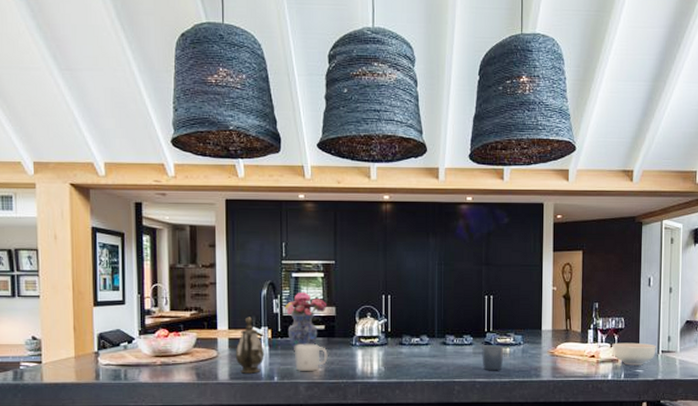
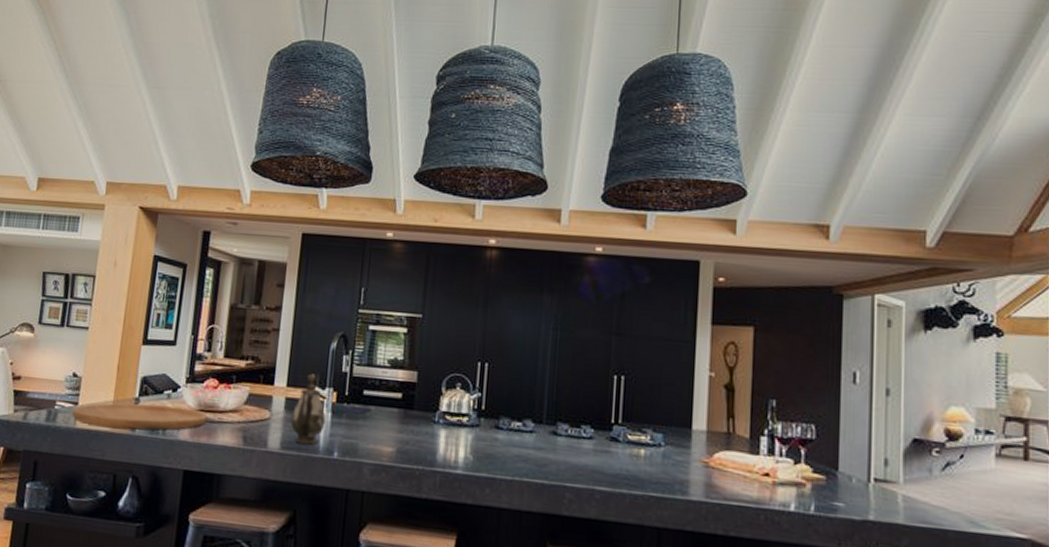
cutting board: none [38,356,163,380] -> present [72,403,208,431]
flower arrangement: present [285,292,328,352] -> none [356,349,408,423]
mug: present [294,344,328,372] -> none [361,414,403,452]
mug: present [482,345,504,371] -> none [605,441,637,479]
bowl: present [612,342,656,366] -> none [796,459,866,497]

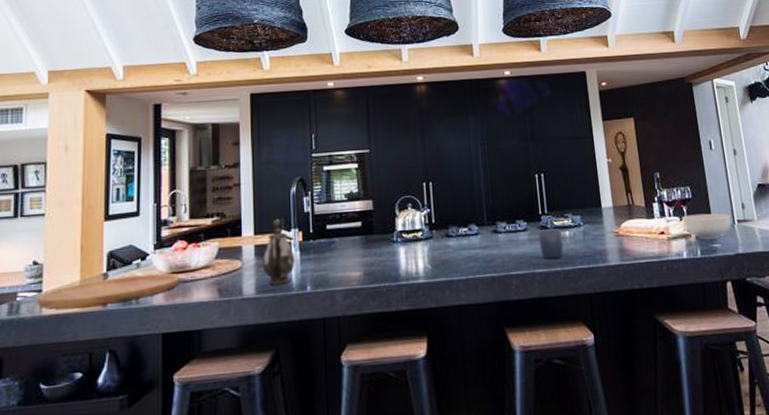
mug: none [605,441,637,479] -> present [538,228,564,259]
bowl: none [796,459,866,497] -> present [681,213,732,240]

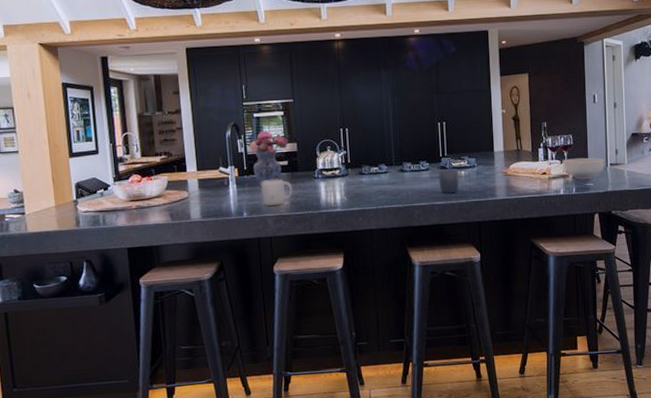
cutting board: present [37,273,180,309] -> none [22,201,138,228]
teapot: present [262,219,295,286] -> none [205,157,233,212]
flower arrangement: none [316,186,364,255] -> present [249,131,289,188]
mug: none [328,244,367,278] -> present [260,179,293,207]

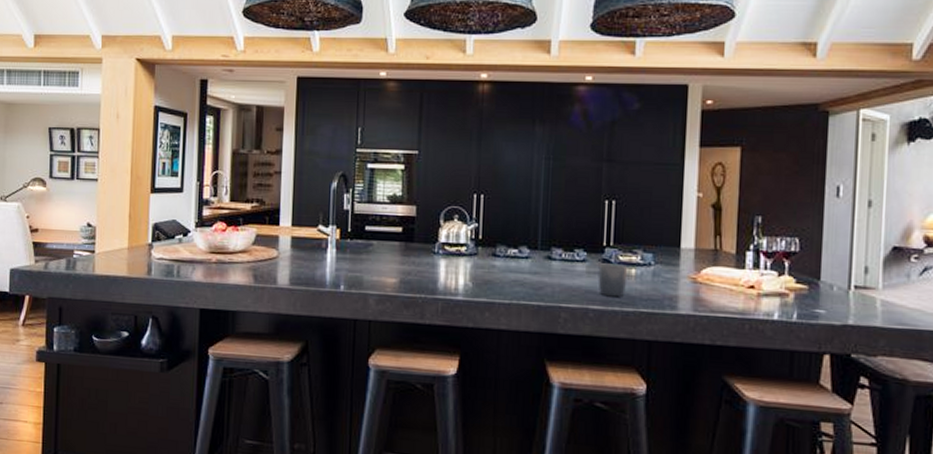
flower arrangement: present [249,131,289,188] -> none [357,187,407,257]
mug: present [260,179,293,207] -> none [364,248,404,283]
bowl: present [562,157,605,180] -> none [780,270,846,304]

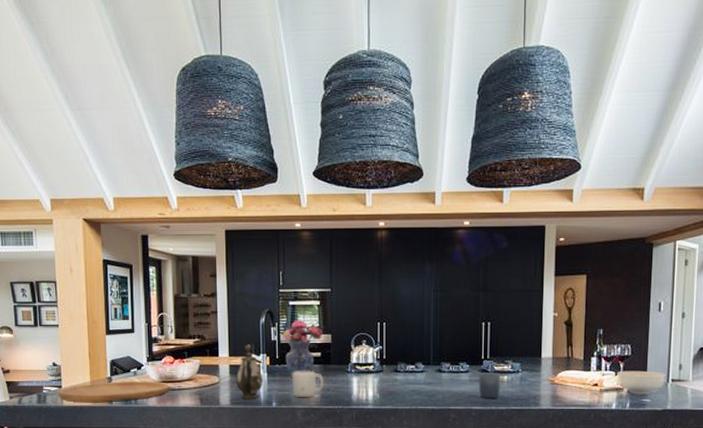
cutting board: none [90,249,219,274] -> present [58,381,169,403]
teapot: none [297,213,331,280] -> present [235,344,263,399]
flower arrangement: none [357,187,407,257] -> present [282,320,324,378]
mug: none [364,248,404,283] -> present [291,371,324,398]
bowl: none [780,270,846,304] -> present [616,370,666,395]

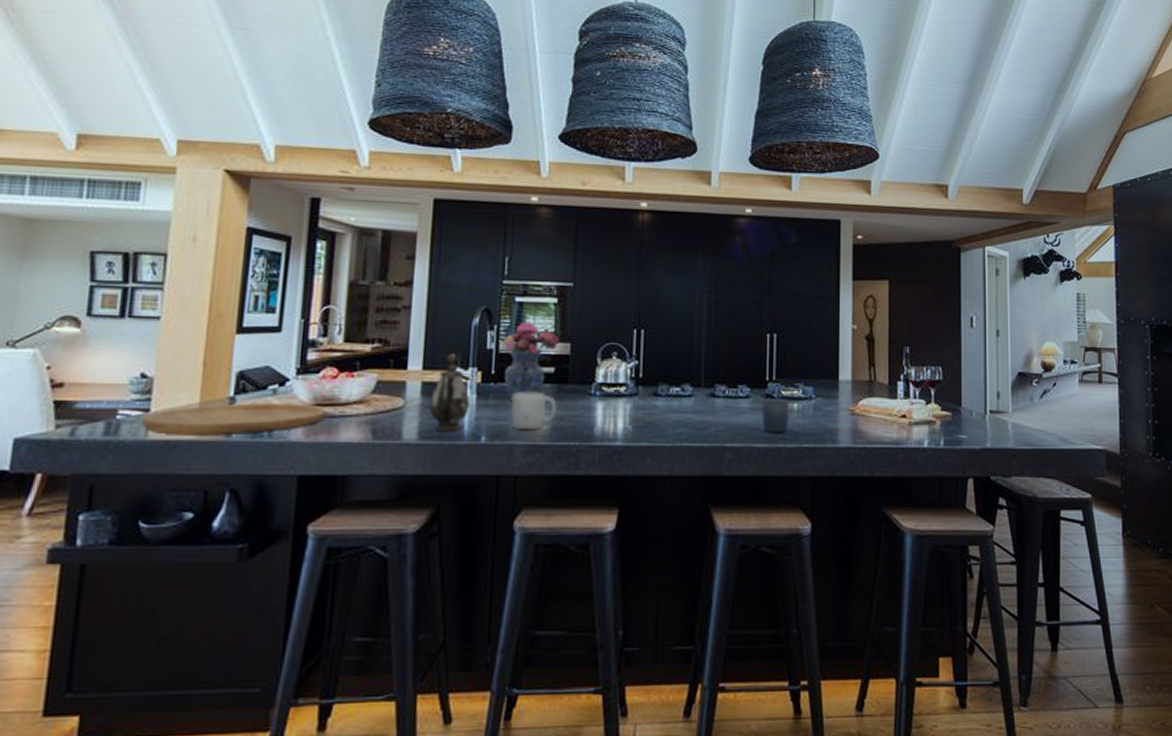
bowl: present [616,370,666,395] -> none [927,399,983,430]

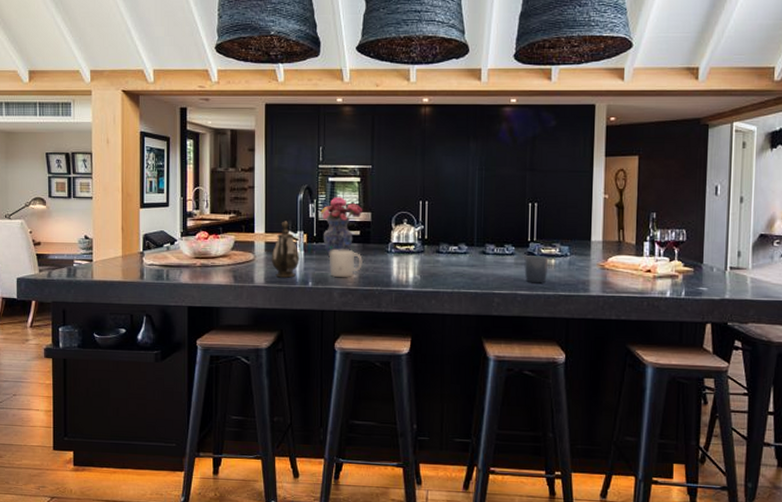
cutting board: present [142,403,327,436] -> none [89,256,203,278]

